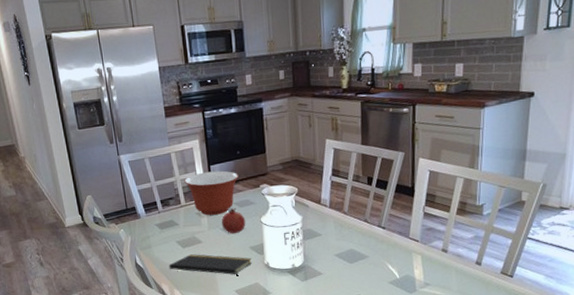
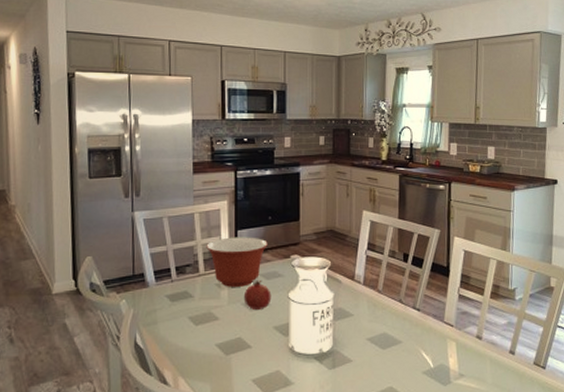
notepad: present [168,254,252,276] -> none [175,333,274,362]

